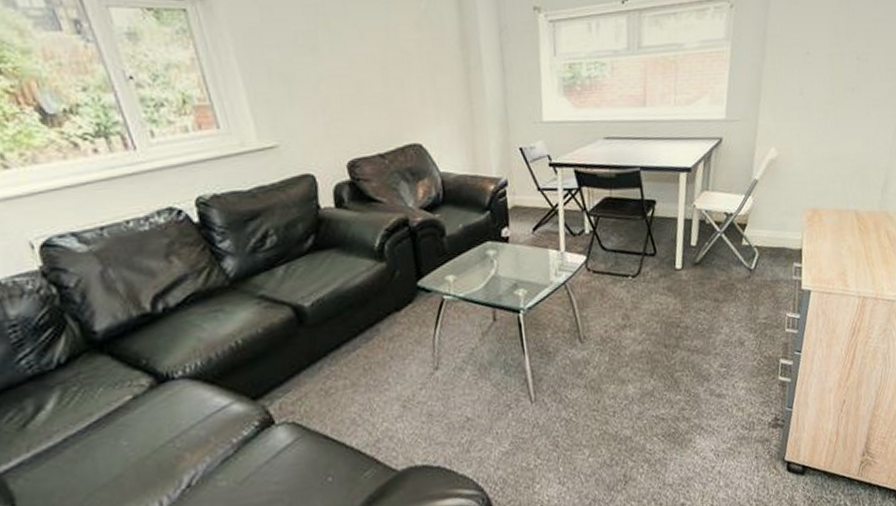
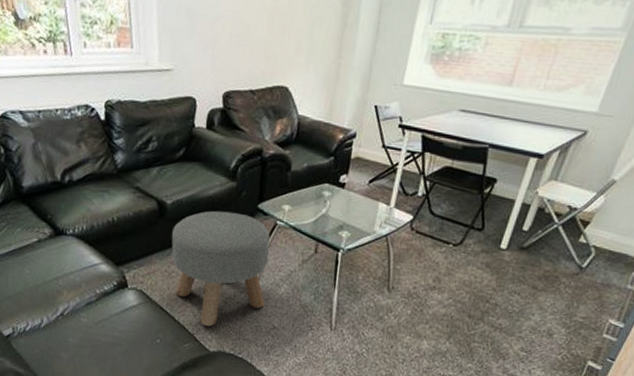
ottoman: none [319,297,451,443] -> present [171,210,270,327]

